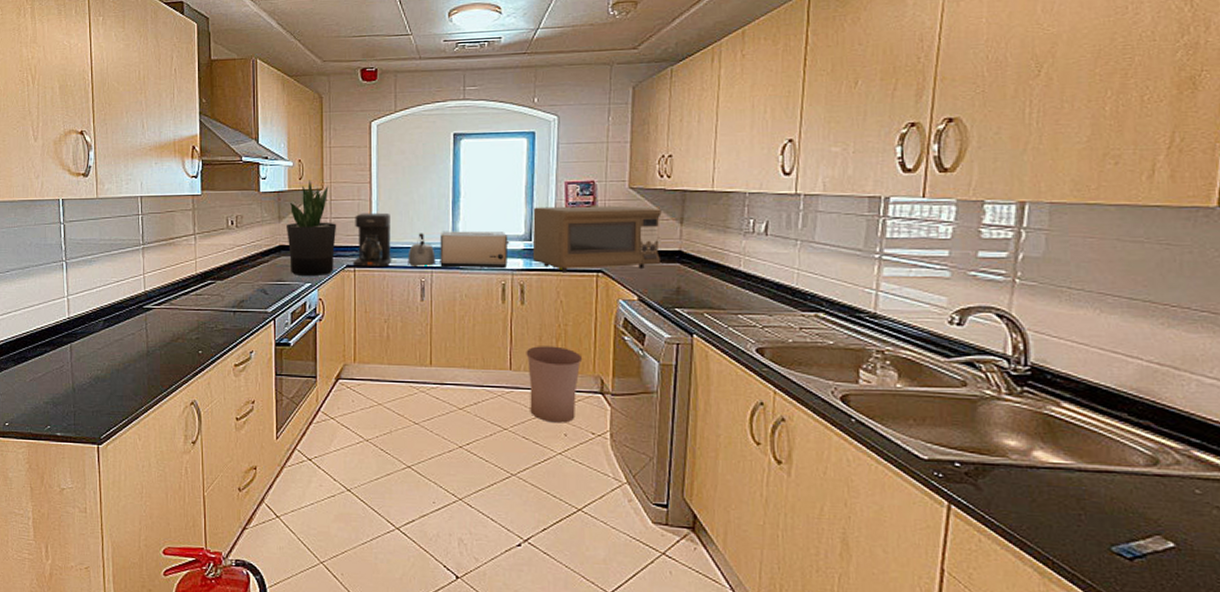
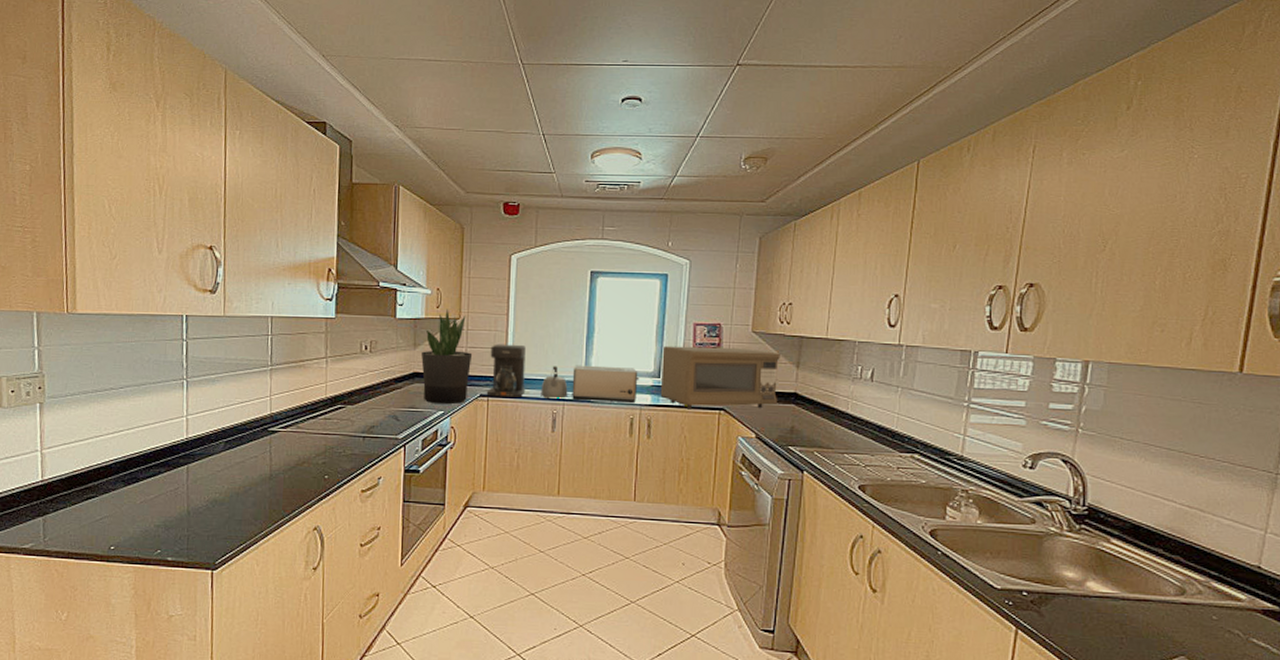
waste bin: present [526,346,583,423] -> none [650,478,703,553]

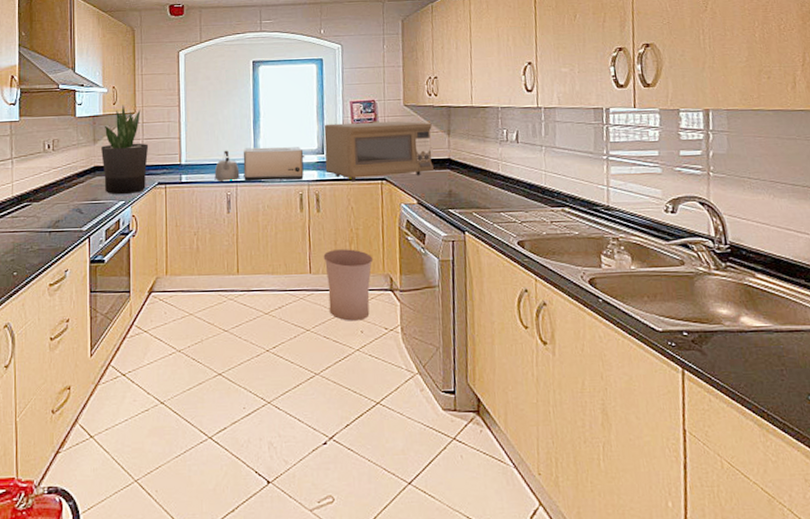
coffee maker: present [486,344,526,397] -> none [163,132,200,184]
waste bin: none [650,478,703,553] -> present [323,249,374,321]

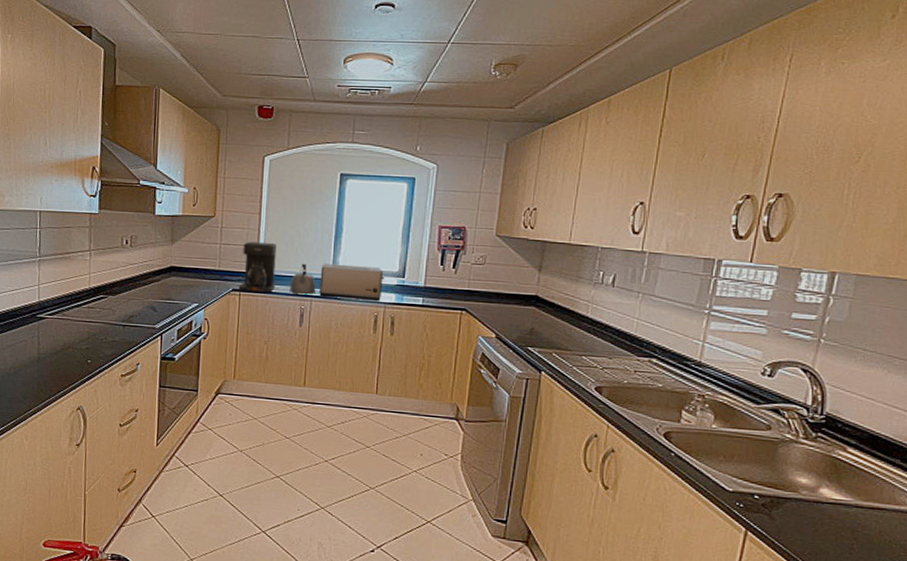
planter: present [101,104,149,195] -> none [178,207,226,297]
coffee maker: none [163,132,200,184] -> present [238,241,277,293]
waste bin: present [323,249,374,321] -> none [391,373,442,444]
microwave: present [324,120,434,182] -> none [404,247,523,309]

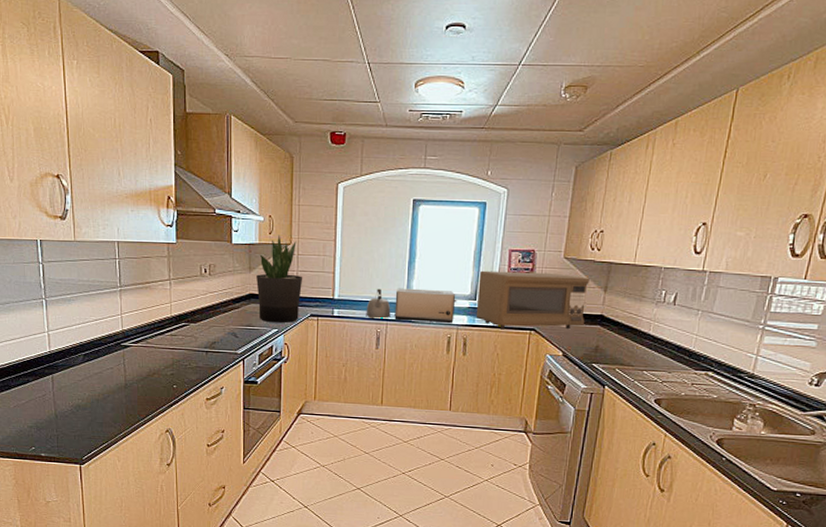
planter: none [178,207,226,297] -> present [256,235,303,323]
coffee maker: present [238,241,277,293] -> none [316,268,352,317]
microwave: none [404,247,523,309] -> present [476,270,590,330]

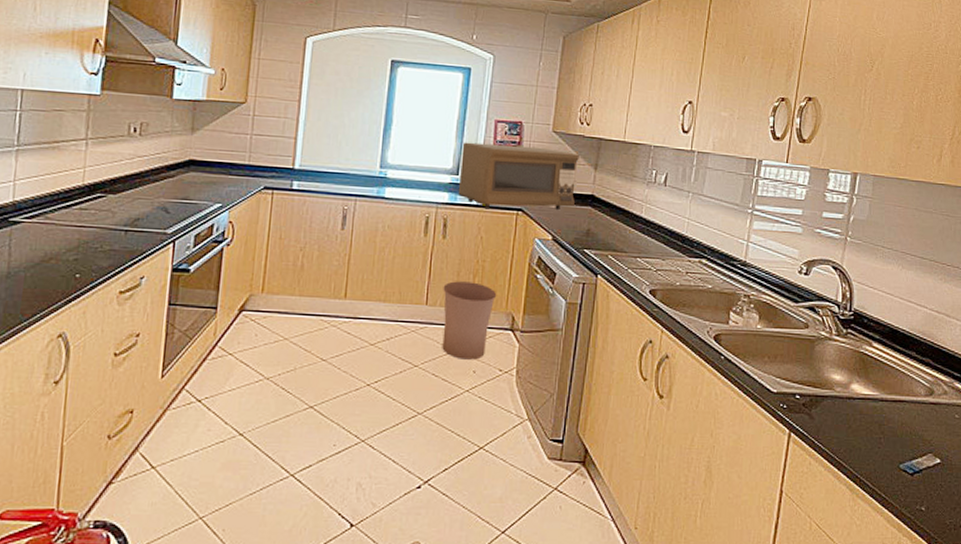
planter: present [256,235,303,323] -> none [199,91,258,197]
kettle: present [366,288,391,319] -> none [331,158,361,194]
toaster: present [394,288,457,324] -> none [365,158,437,201]
waste bin: none [464,391,512,456] -> present [442,281,497,360]

